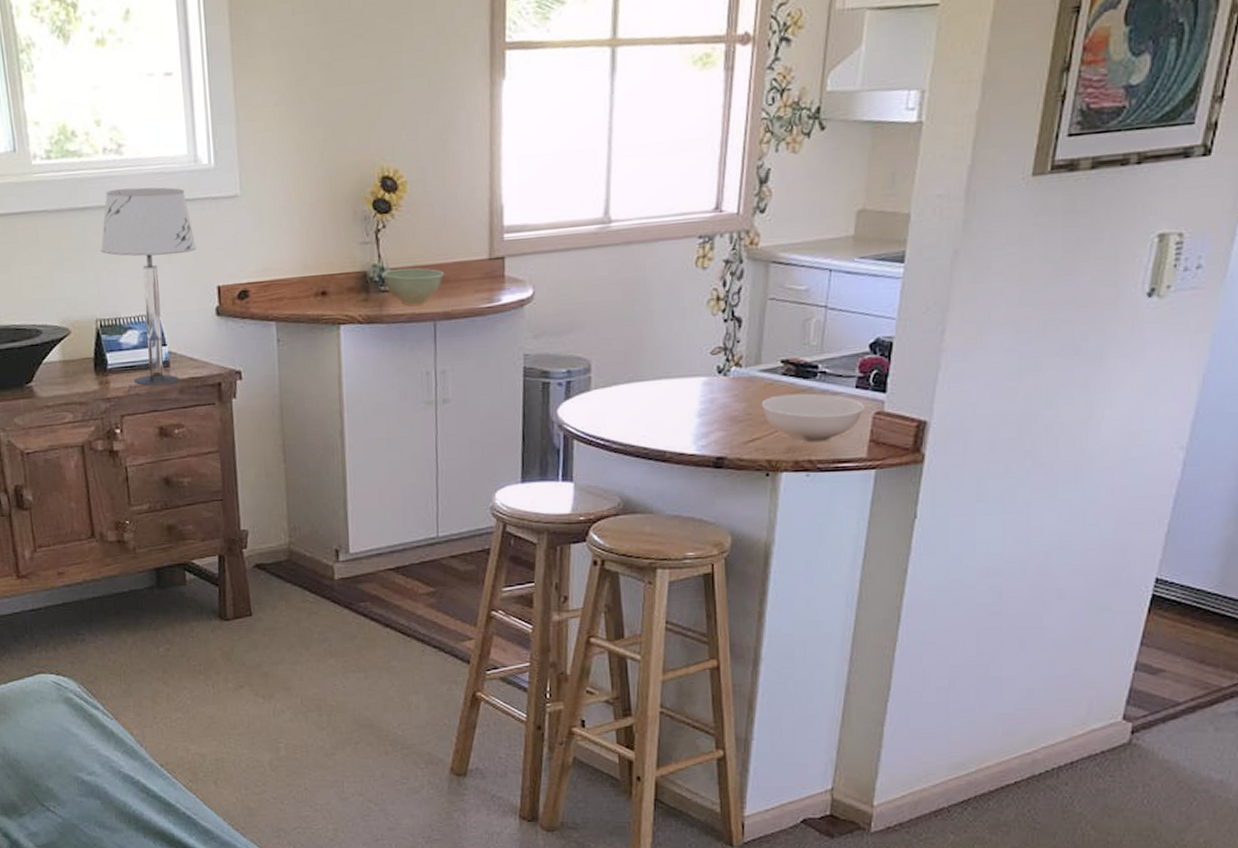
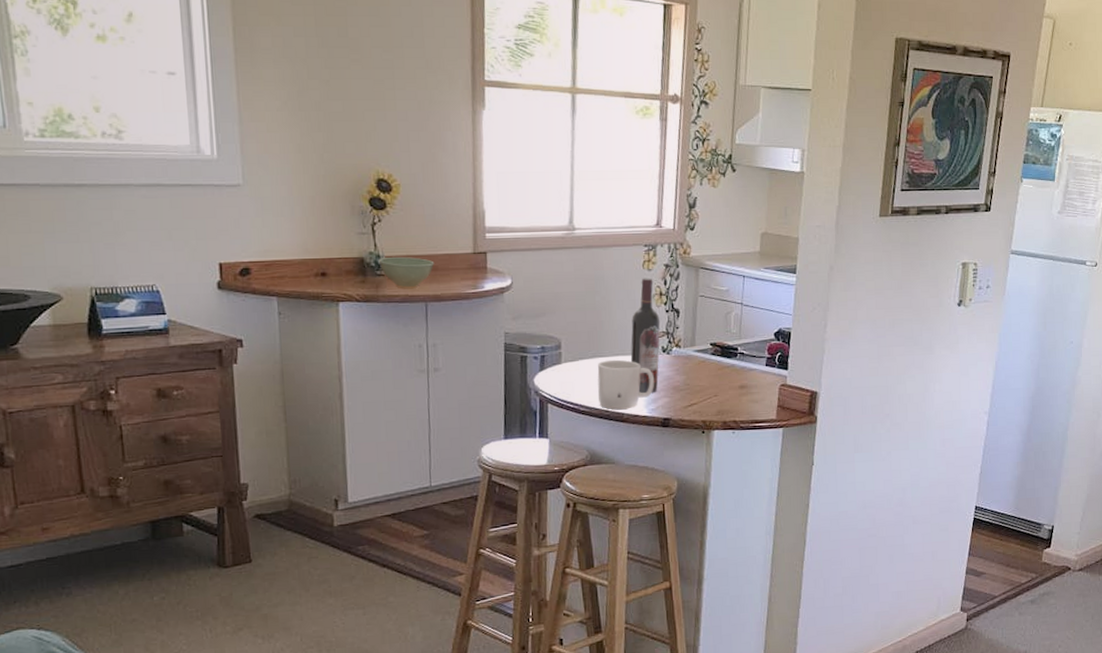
table lamp: present [101,187,197,387] -> none [97,170,199,351]
mug: none [634,384,707,447] -> present [597,359,655,410]
wine bottle: none [676,278,716,427] -> present [630,278,661,394]
bowl: present [761,393,864,443] -> none [696,369,773,408]

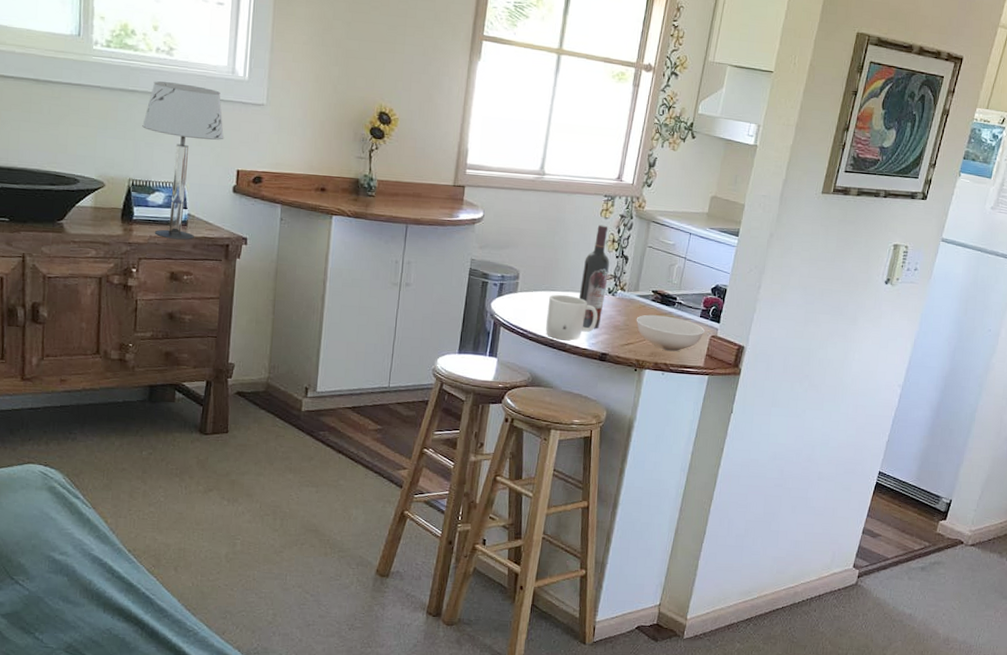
table lamp: none [97,170,199,351] -> present [142,81,225,240]
bowl: present [378,257,435,289] -> none [371,181,419,211]
bowl: none [696,369,773,408] -> present [636,314,705,352]

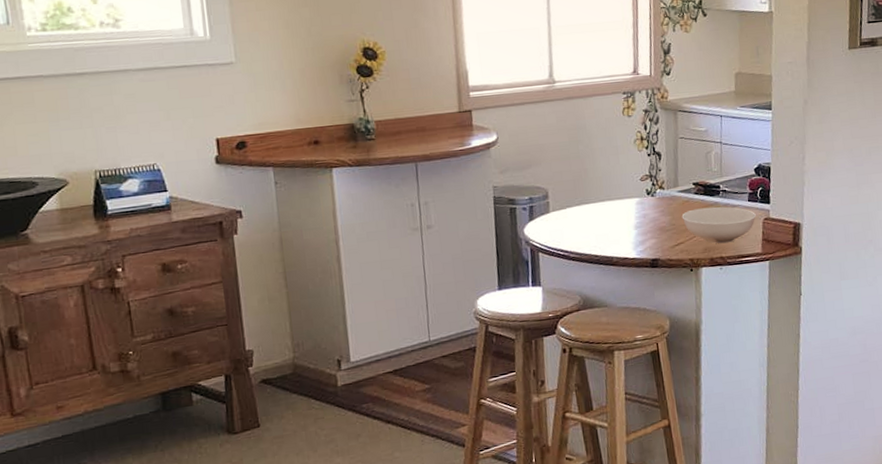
table lamp: present [142,81,225,240] -> none [99,55,195,228]
mug: present [546,294,598,341] -> none [584,205,642,254]
wine bottle: present [579,224,610,329] -> none [615,124,645,237]

